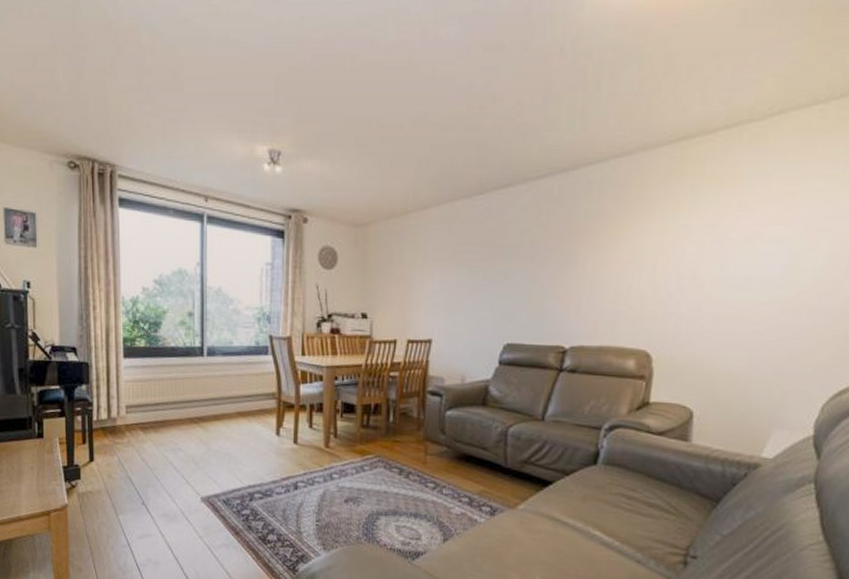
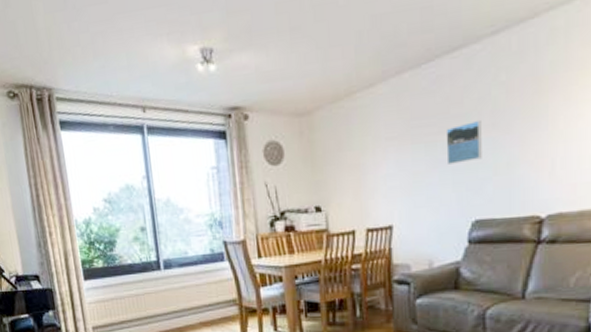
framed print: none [486,252,521,290] -> present [446,119,482,164]

